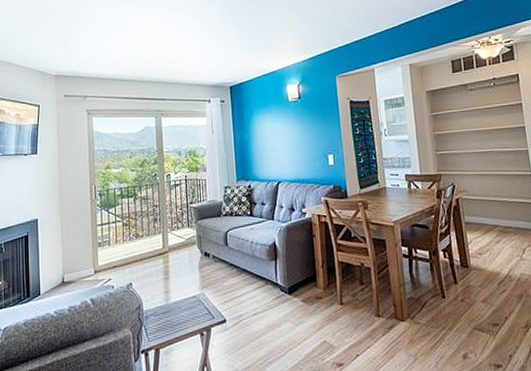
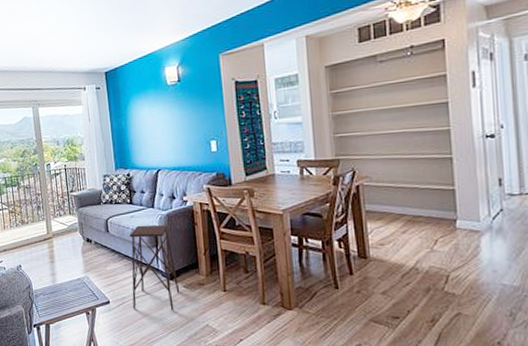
side table: none [248,237,298,328] -> present [129,225,180,312]

